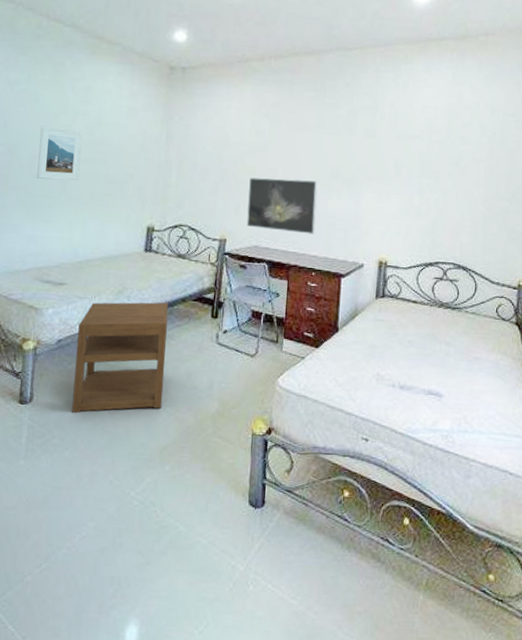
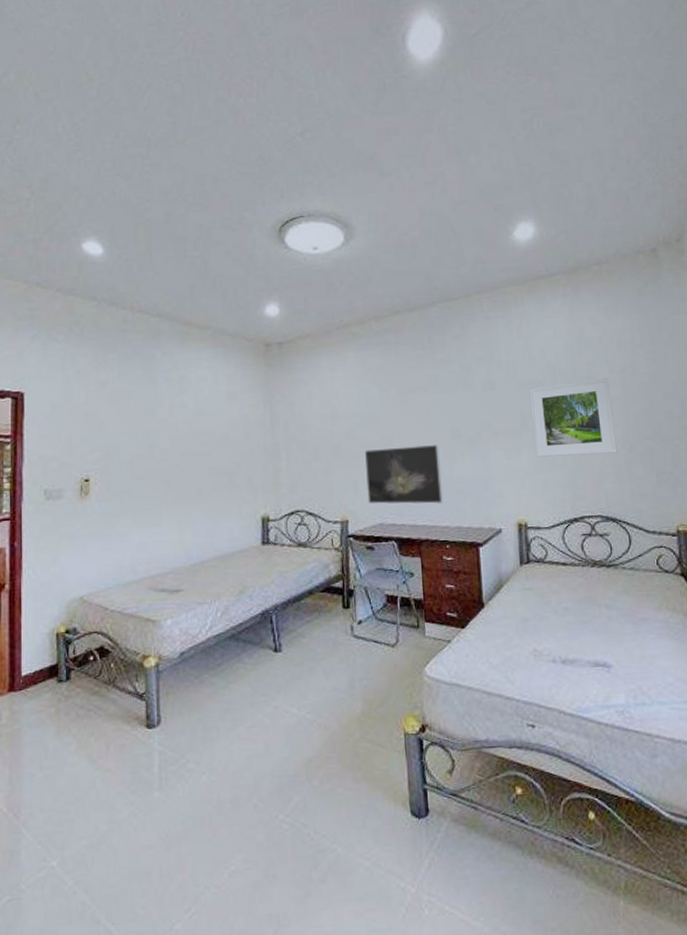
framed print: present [37,125,83,181] -> none [138,423,183,480]
nightstand: present [72,302,169,414] -> none [201,597,301,733]
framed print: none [404,140,479,209] -> present [529,378,617,457]

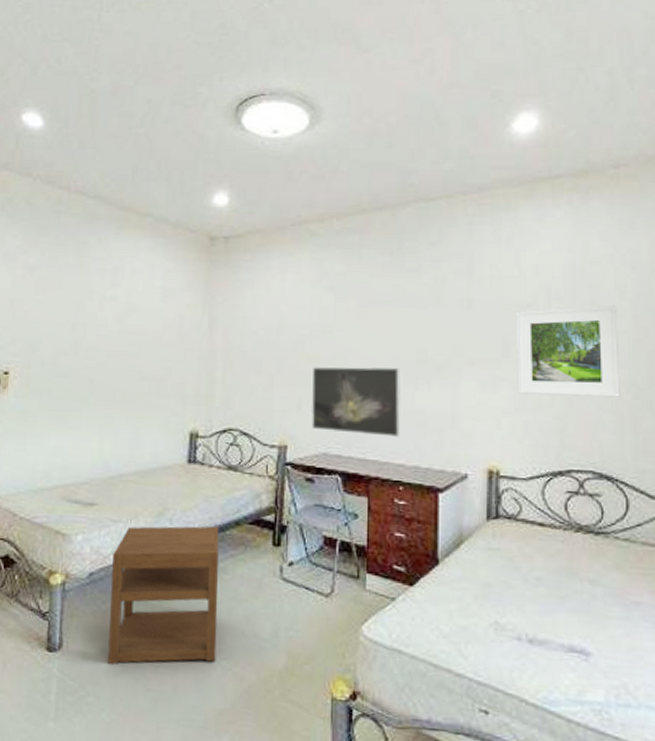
nightstand: none [201,597,301,733] -> present [108,526,219,665]

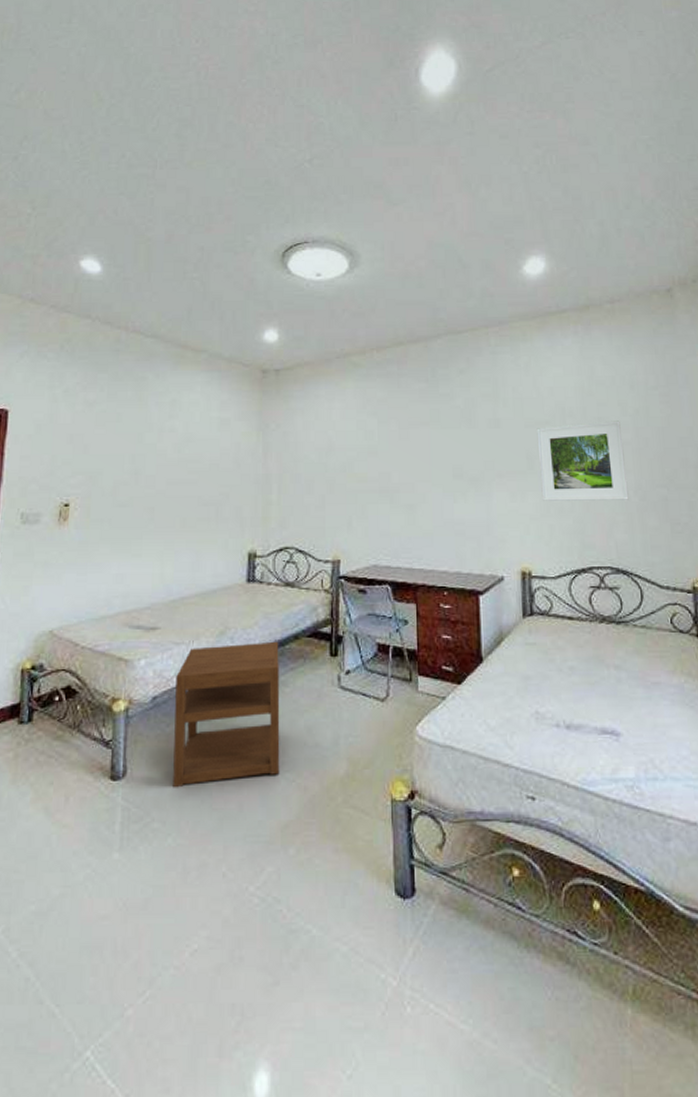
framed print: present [311,366,402,437] -> none [360,482,443,546]

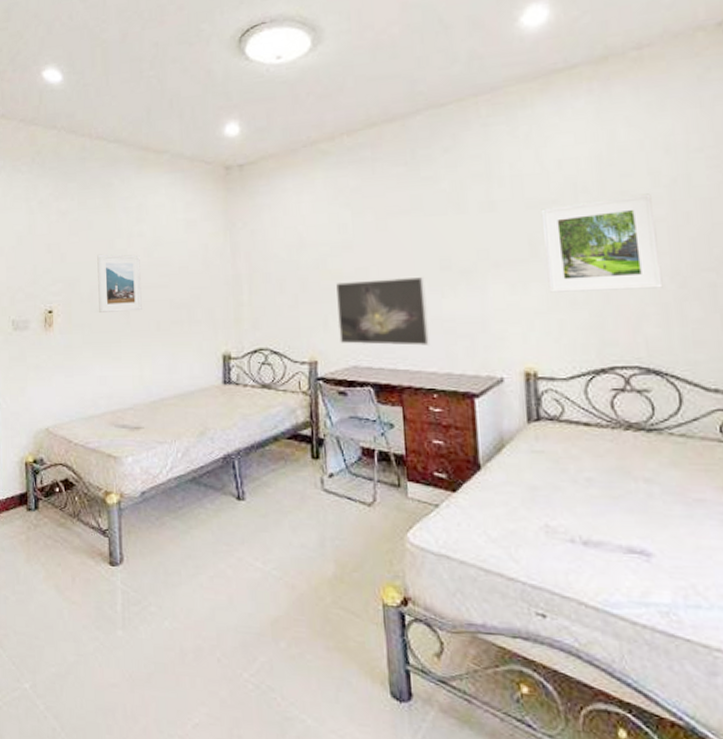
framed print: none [121,447,170,507] -> present [97,254,142,313]
nightstand: present [173,641,280,788] -> none [161,442,267,577]
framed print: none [360,482,443,546] -> present [335,277,431,346]

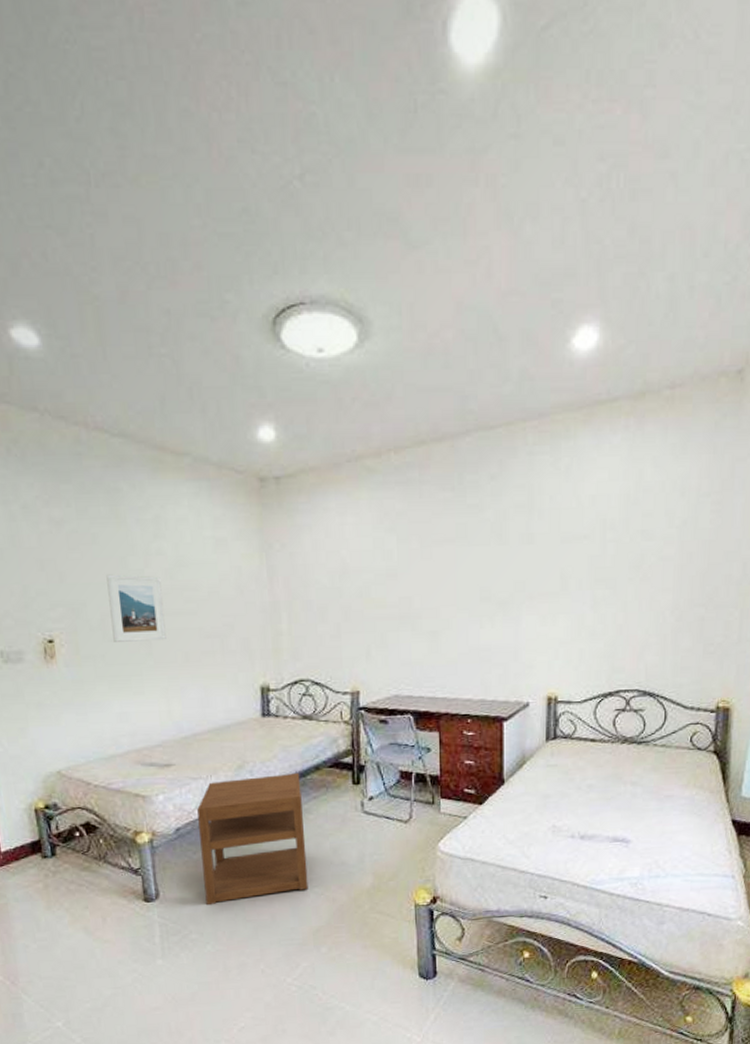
nightstand: none [161,442,267,577] -> present [197,772,309,906]
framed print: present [335,277,431,346] -> none [378,607,468,675]
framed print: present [541,193,663,293] -> none [573,533,665,624]

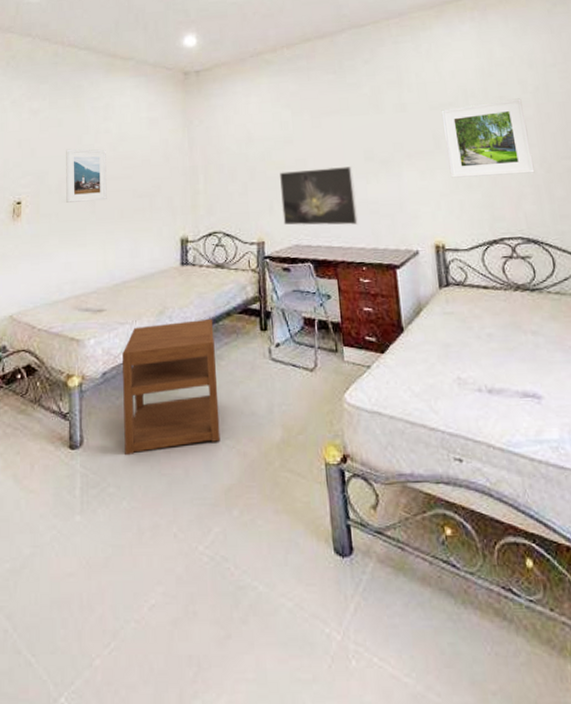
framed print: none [378,607,468,675] -> present [279,166,359,226]
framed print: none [573,533,665,624] -> present [441,98,535,178]

